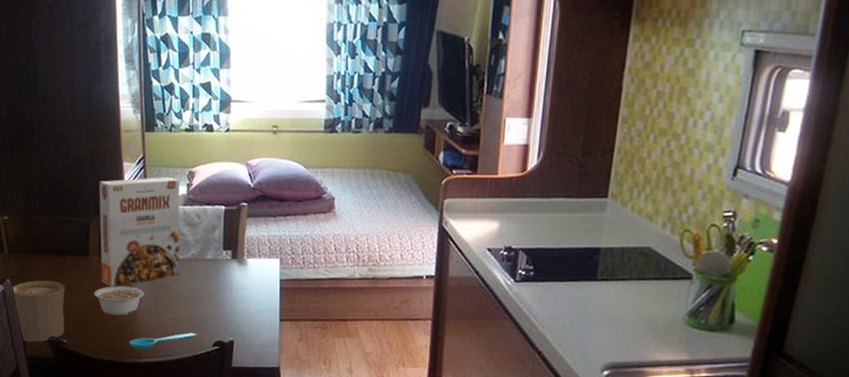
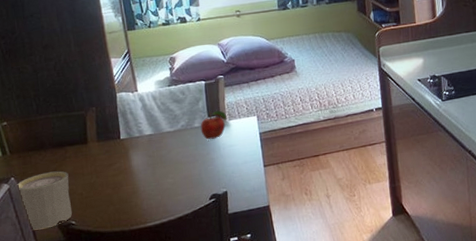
legume: present [94,285,144,316] -> none [96,163,143,191]
cereal box: present [99,176,180,287] -> none [90,64,173,167]
spoon: present [129,332,196,350] -> none [134,191,194,216]
fruit: none [213,243,244,277] -> present [200,110,227,140]

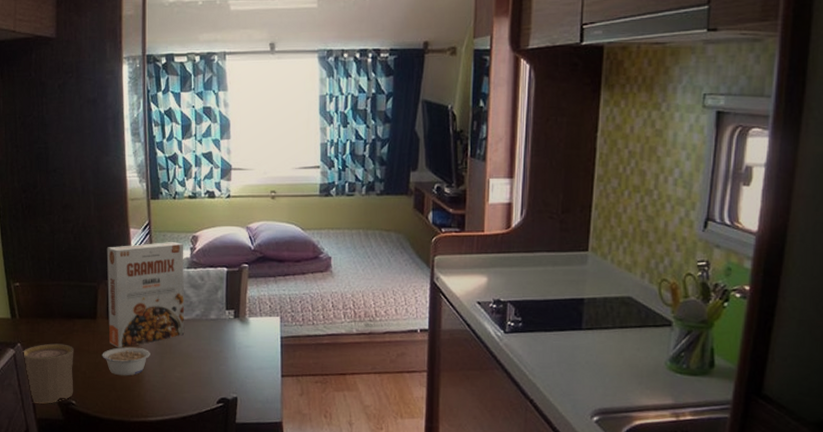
cereal box: none [90,64,173,167] -> present [106,241,185,348]
legume: none [96,163,143,191] -> present [102,346,150,376]
fruit: present [200,110,227,140] -> none [216,303,246,336]

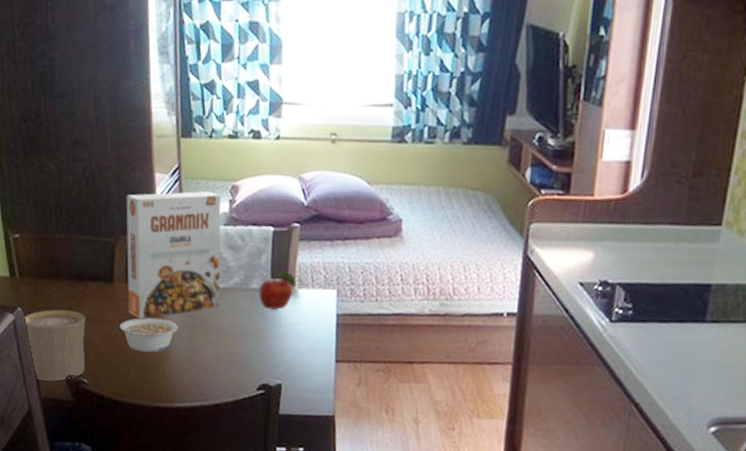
fruit: none [216,303,246,336] -> present [259,271,295,310]

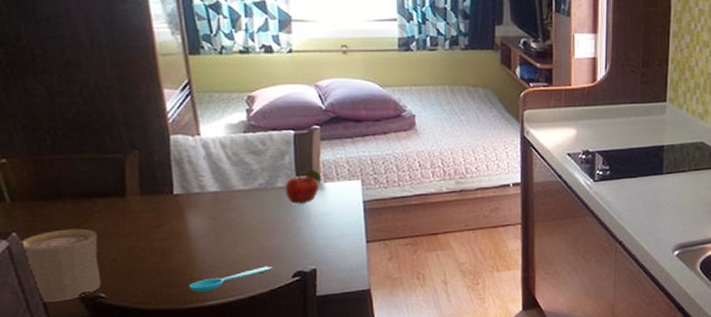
legume: present [119,317,178,353] -> none [137,225,204,259]
cereal box: present [126,191,222,319] -> none [132,102,246,228]
spoon: none [160,373,238,393] -> present [189,266,272,292]

